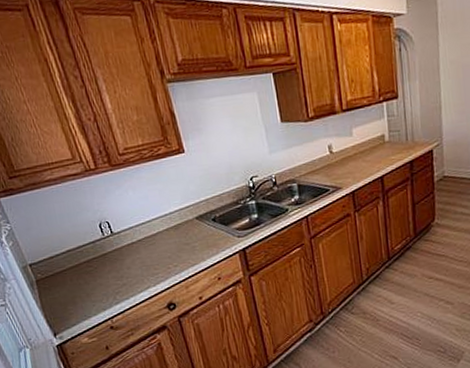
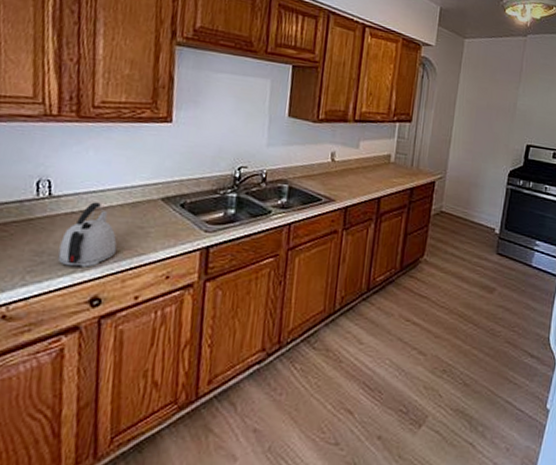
kettle: none [131,231,175,284] -> present [57,202,117,267]

